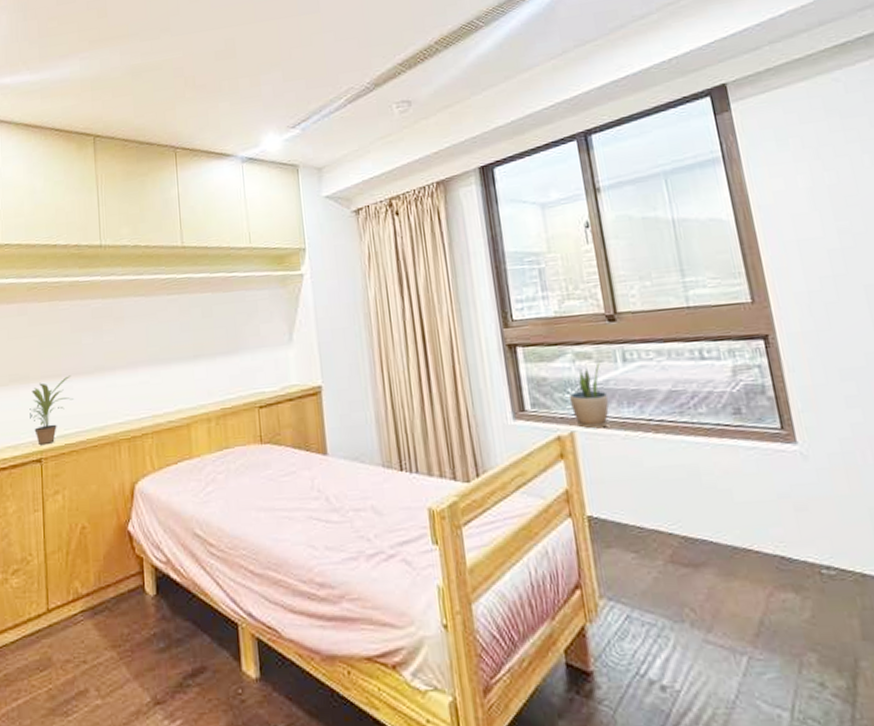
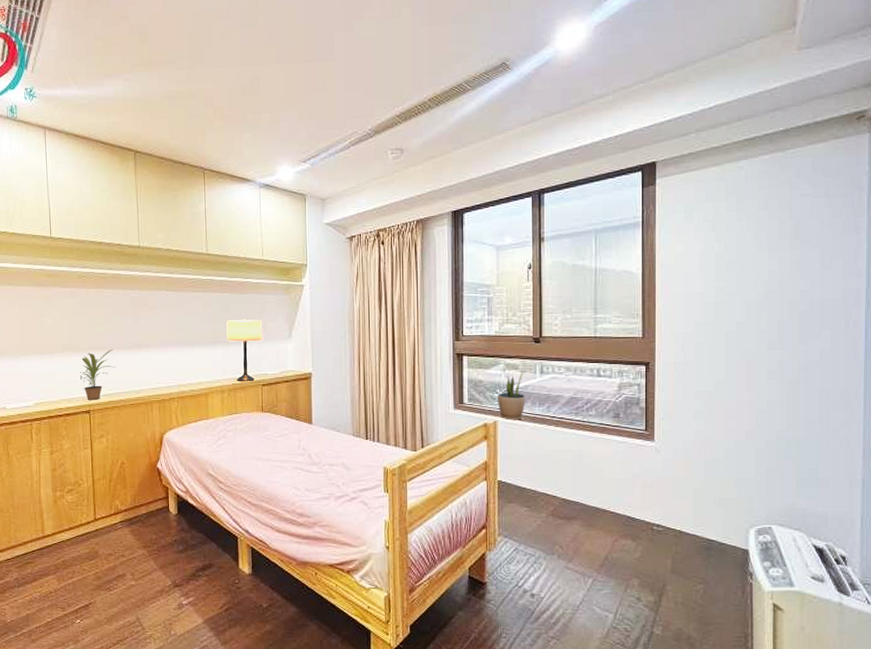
table lamp: none [211,323,256,406] -> present [227,320,262,382]

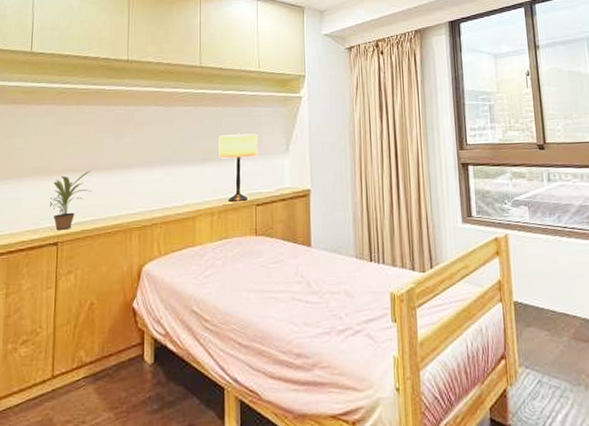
potted plant: present [497,371,526,420] -> none [505,180,536,233]

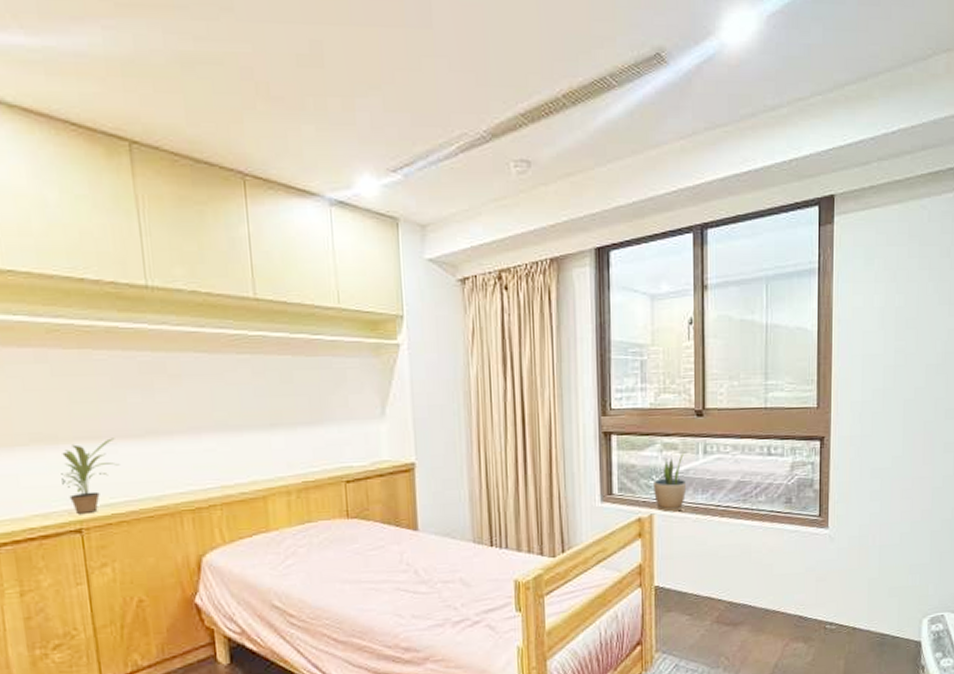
table lamp: present [219,134,257,203] -> none [291,392,343,479]
potted plant: none [505,180,536,233] -> present [652,452,687,513]

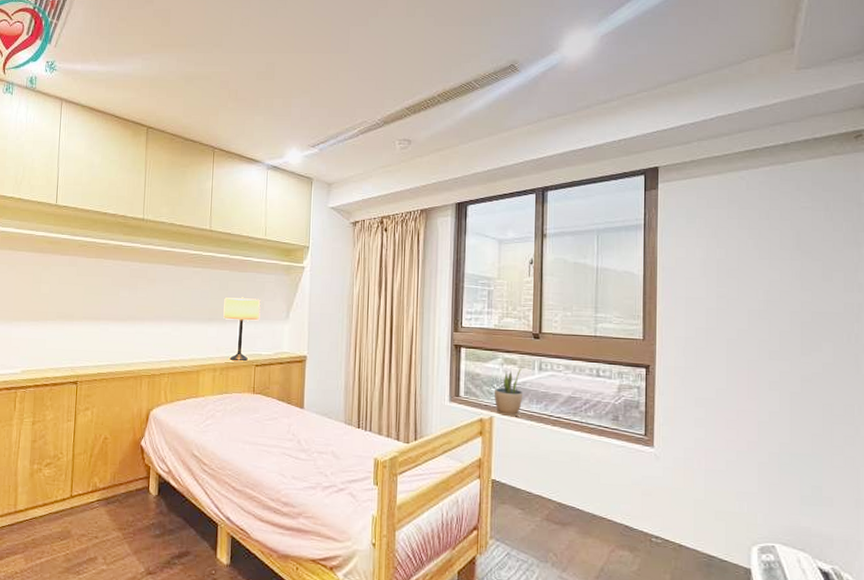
potted plant: present [62,438,120,515] -> none [72,319,108,372]
table lamp: none [291,392,343,479] -> present [223,298,260,362]

